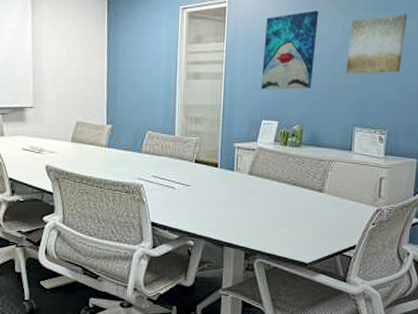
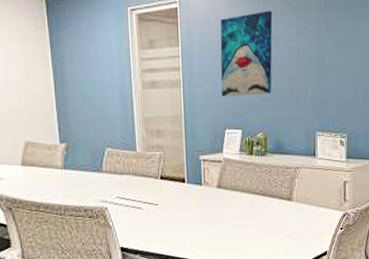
wall art: present [346,14,408,74] -> none [303,13,357,77]

